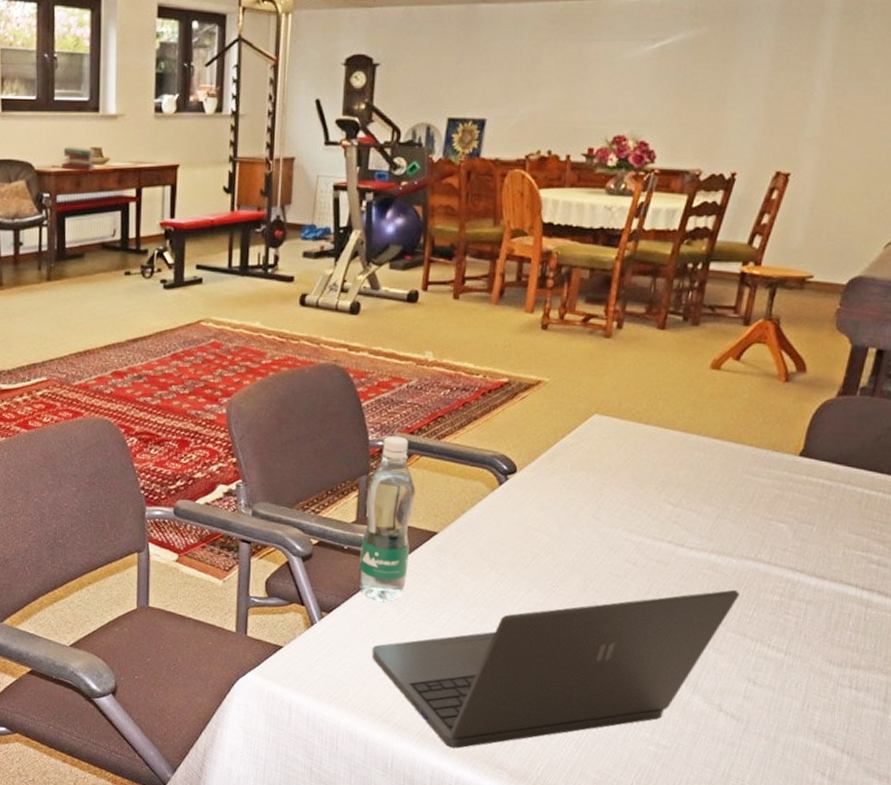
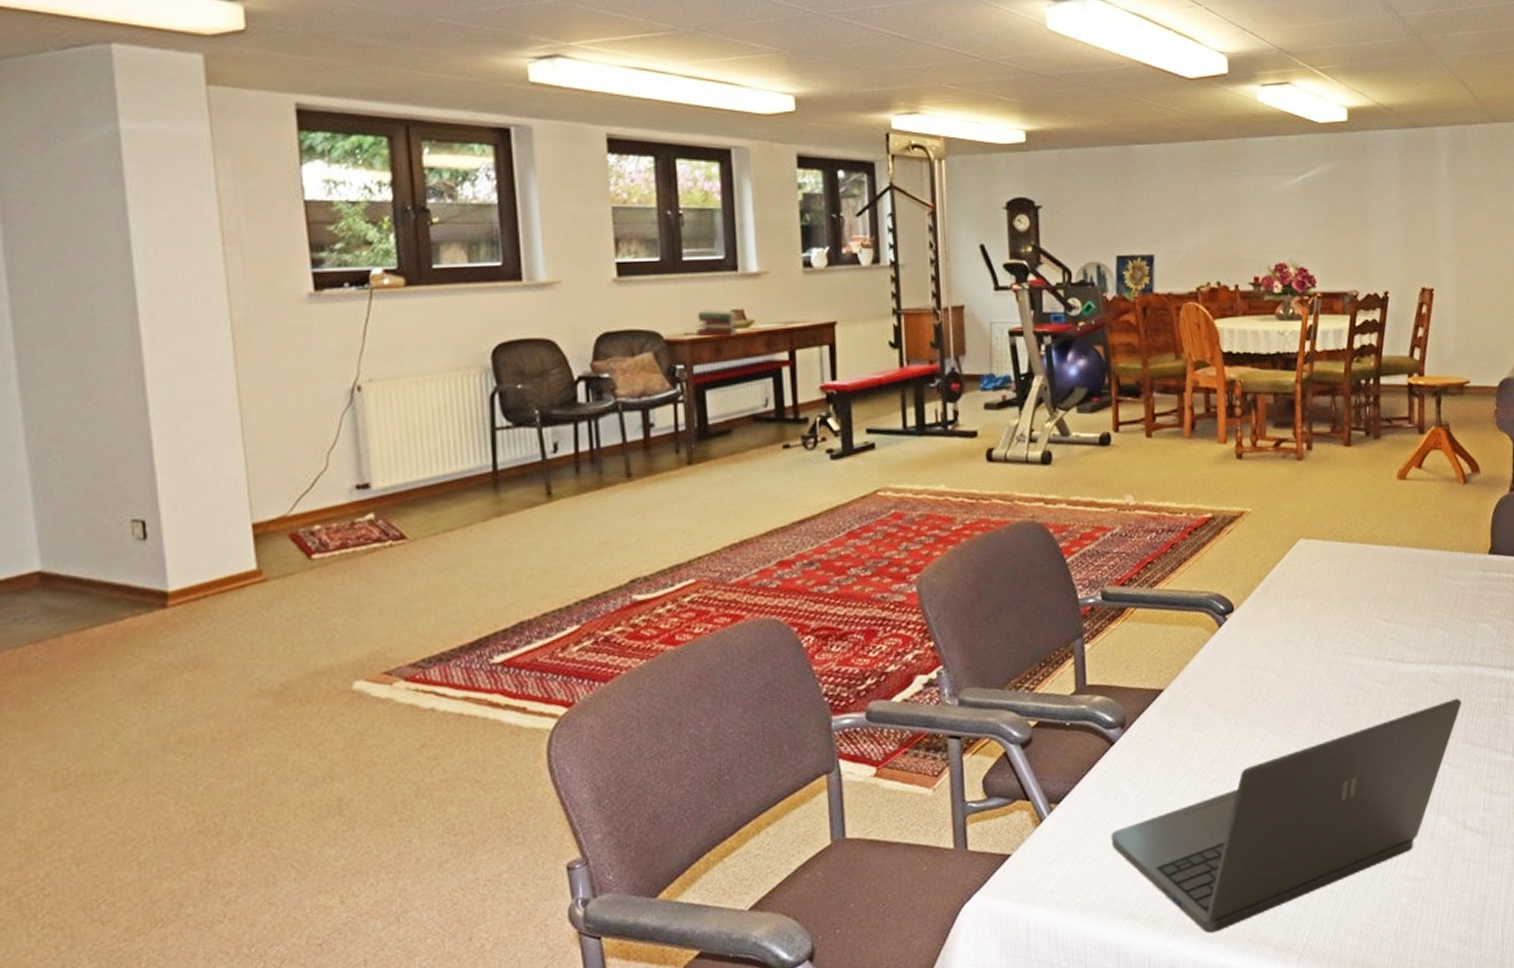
bottle: present [359,435,416,601] -> none [1082,589,1138,779]

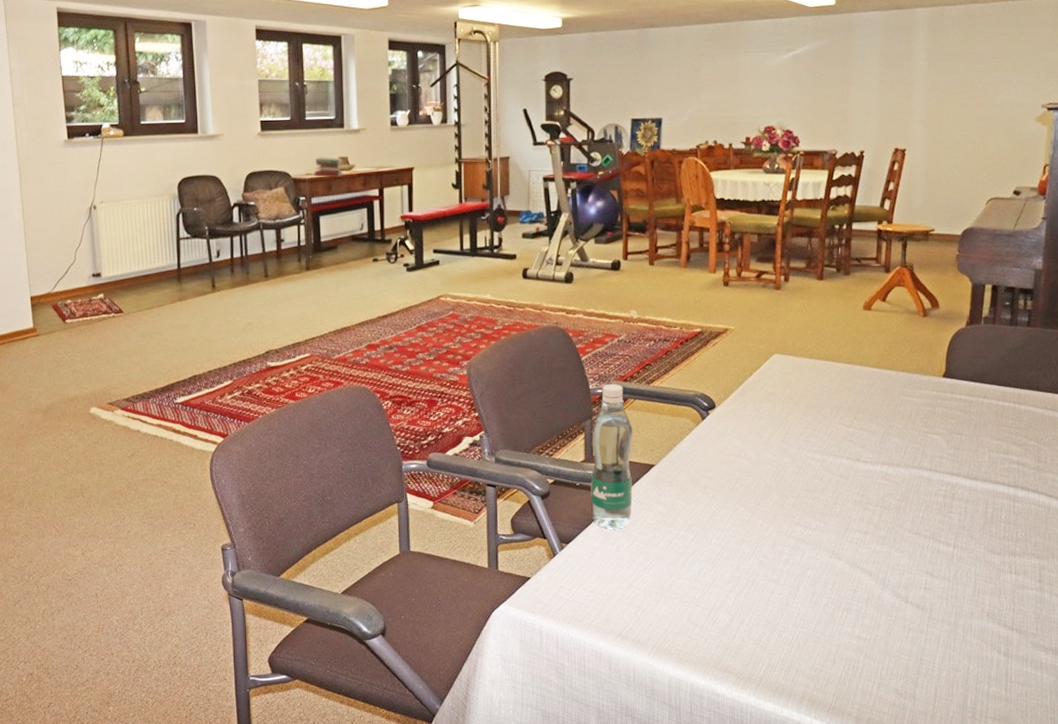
bottle: none [1082,589,1138,779] -> present [590,384,633,529]
laptop: present [1111,697,1462,933] -> none [608,495,910,657]

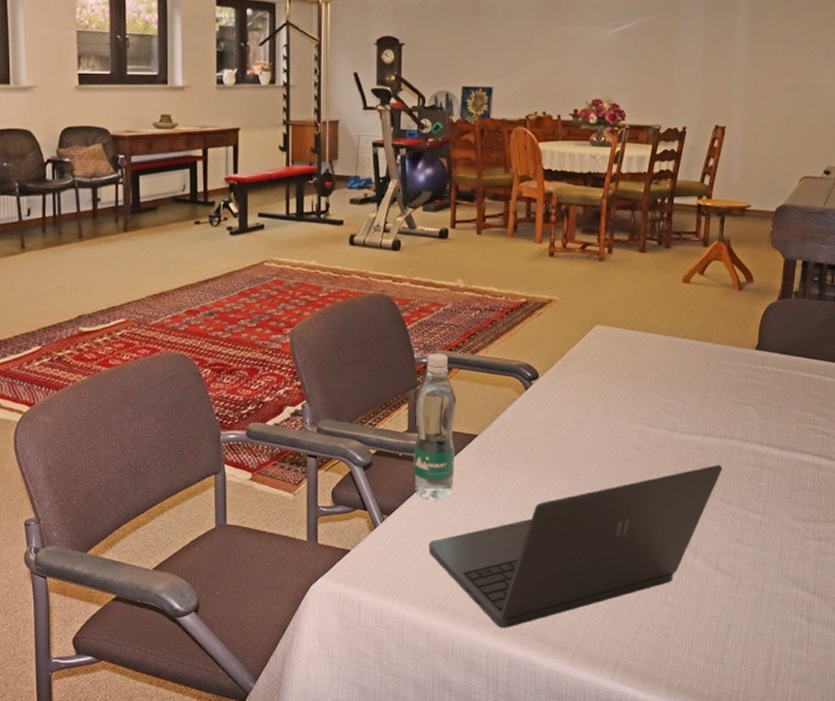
books: present [314,156,343,178] -> none [135,114,165,136]
laptop: none [608,495,910,657] -> present [428,464,723,628]

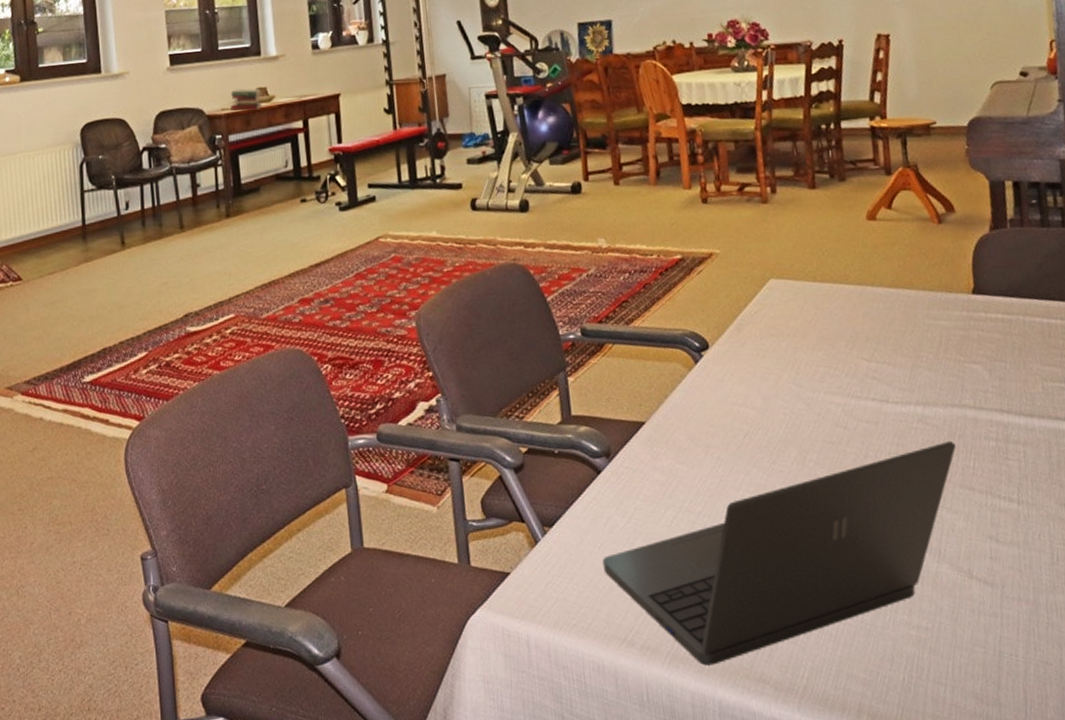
books: none [135,114,165,136] -> present [230,88,263,111]
bottle: present [413,353,457,500] -> none [566,326,624,506]

